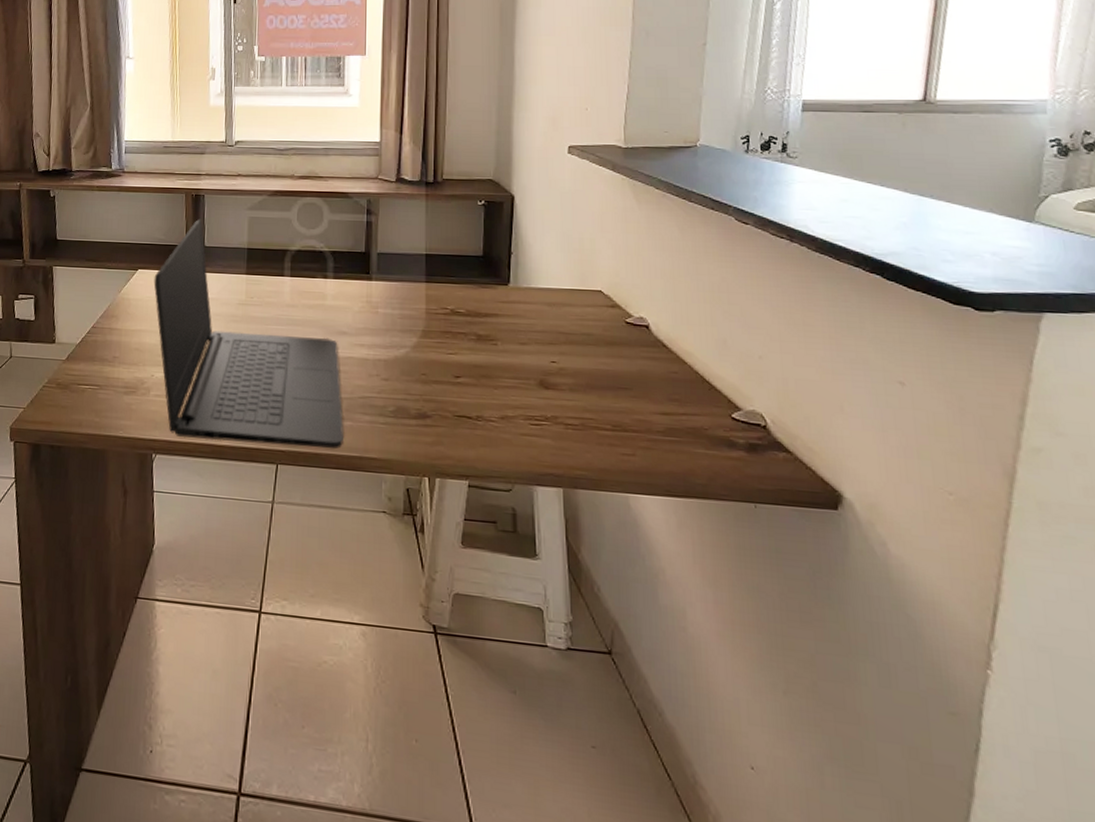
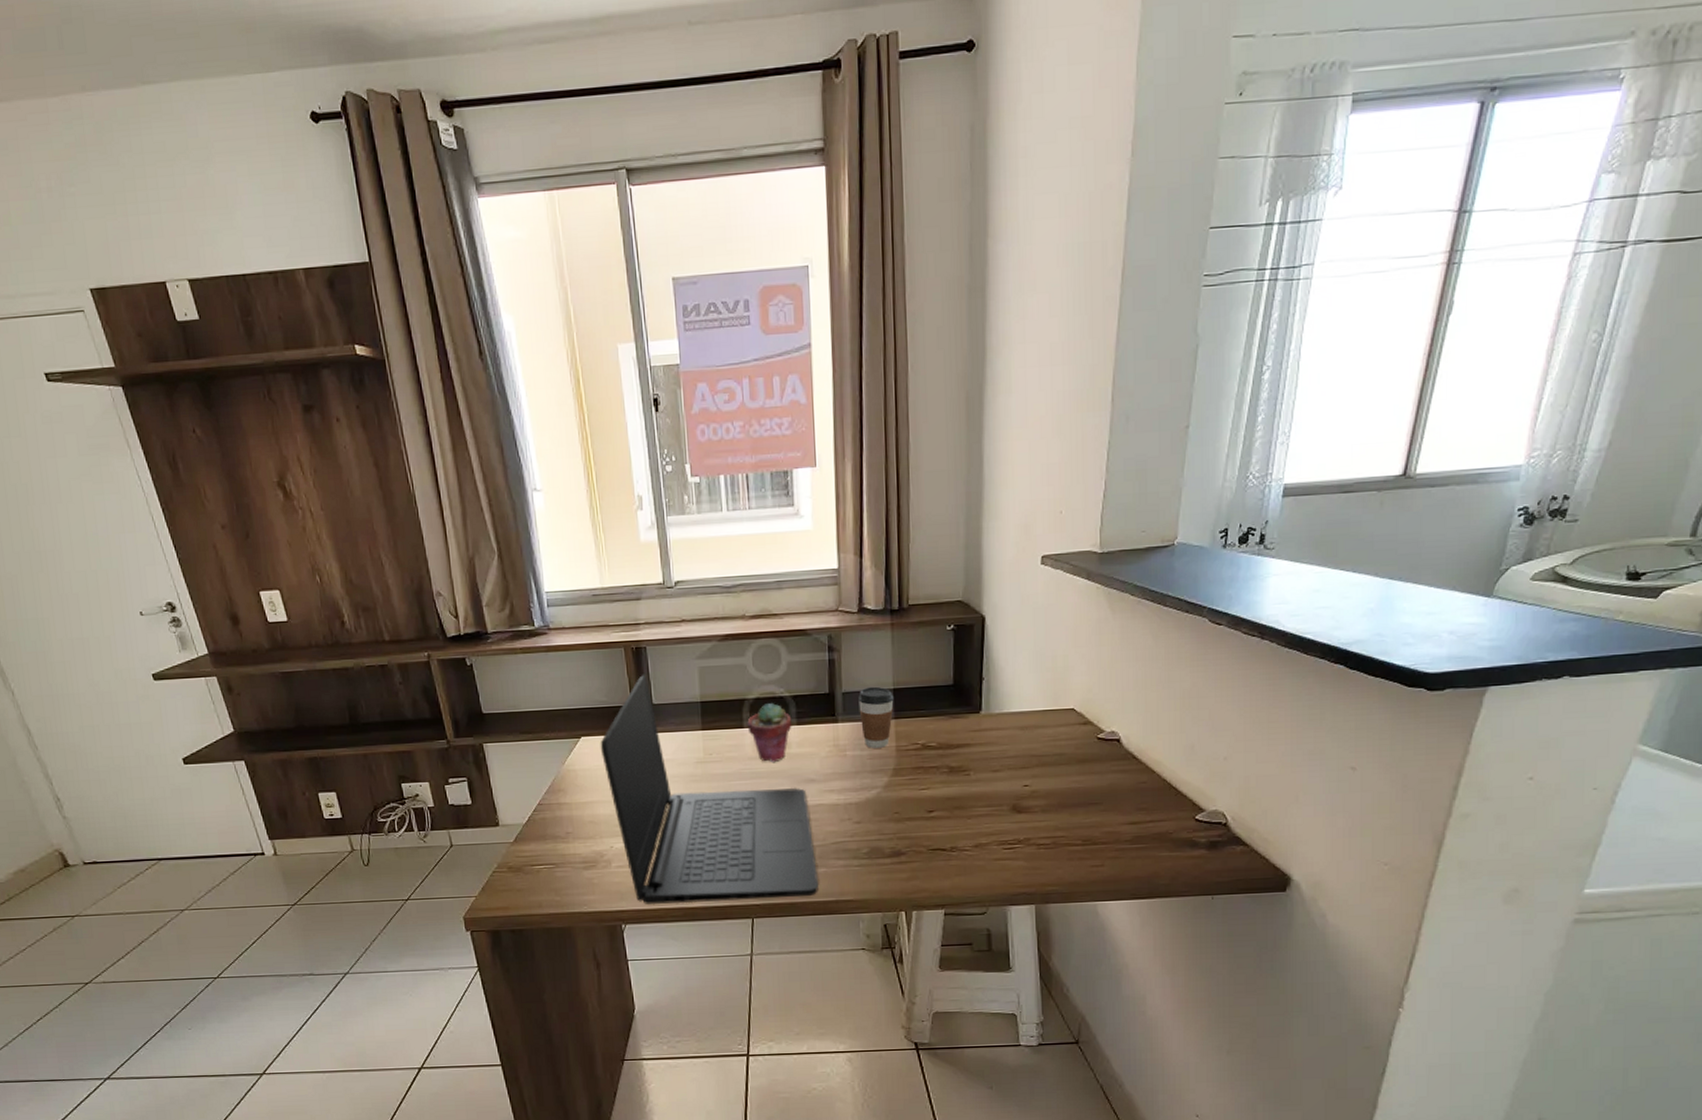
potted succulent: none [288,256,329,312] -> present [747,703,792,763]
coffee cup: none [392,250,426,309] -> present [858,686,894,748]

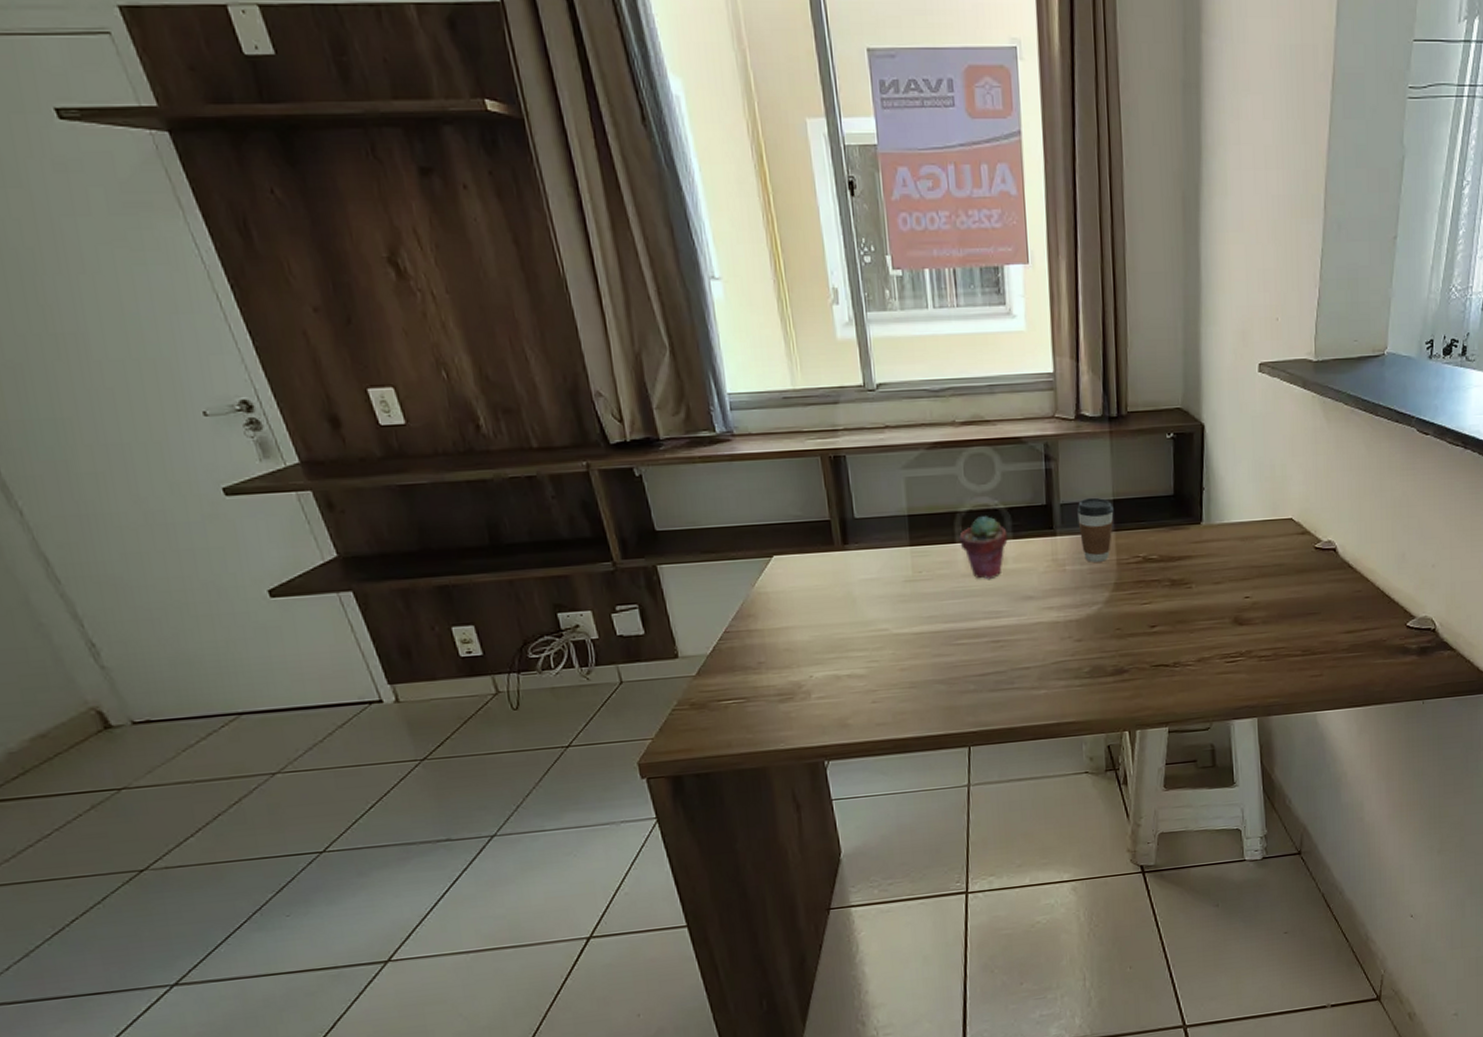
laptop: present [600,675,818,905] -> none [795,486,1039,738]

